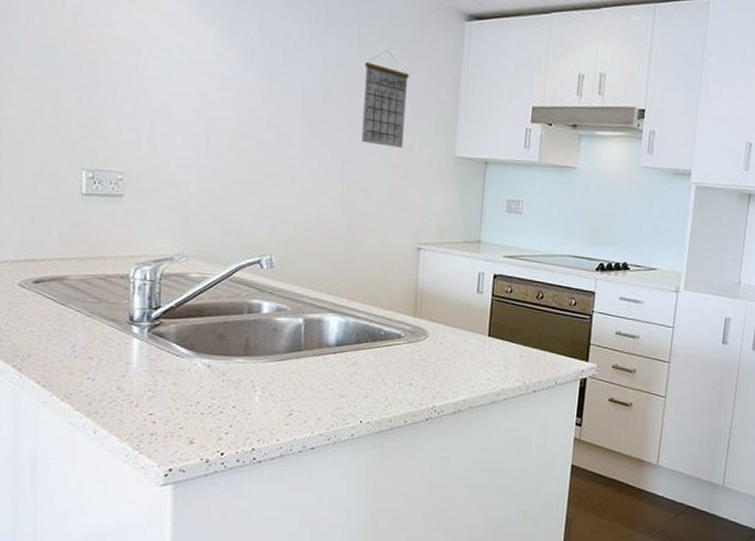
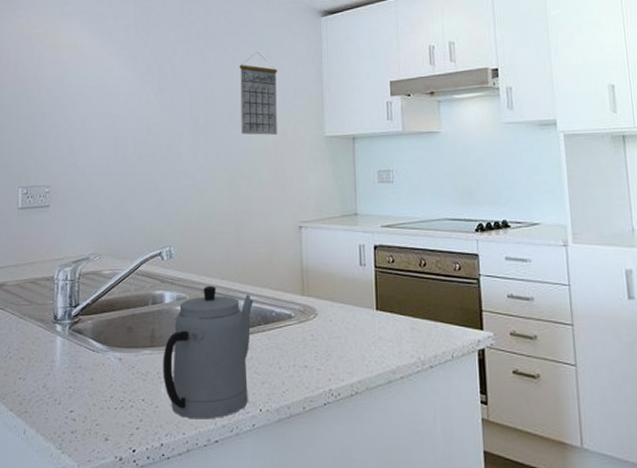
teapot: none [257,299,361,428] -> present [163,285,253,419]

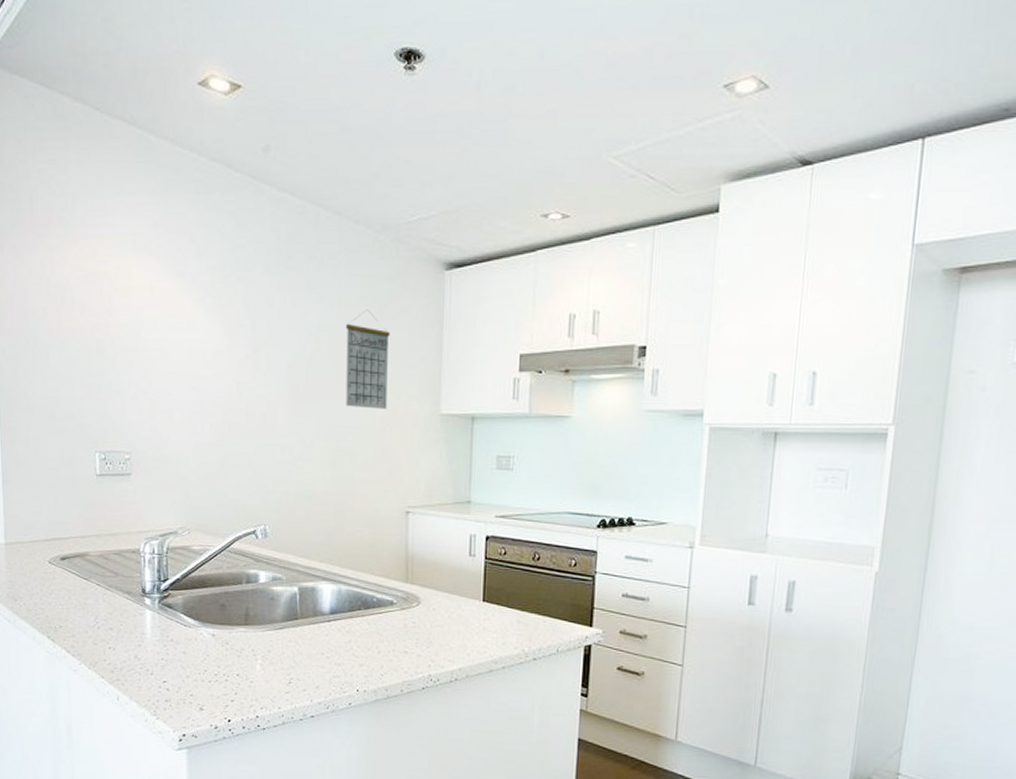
teapot: present [163,285,253,419] -> none [258,567,353,696]

